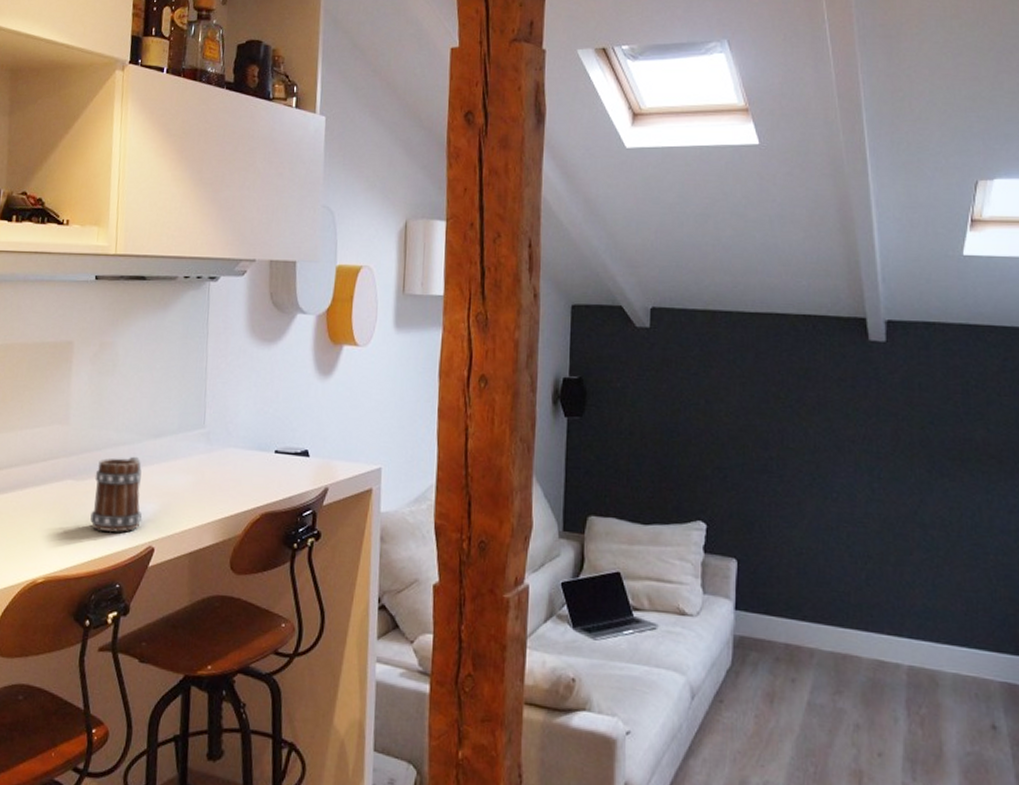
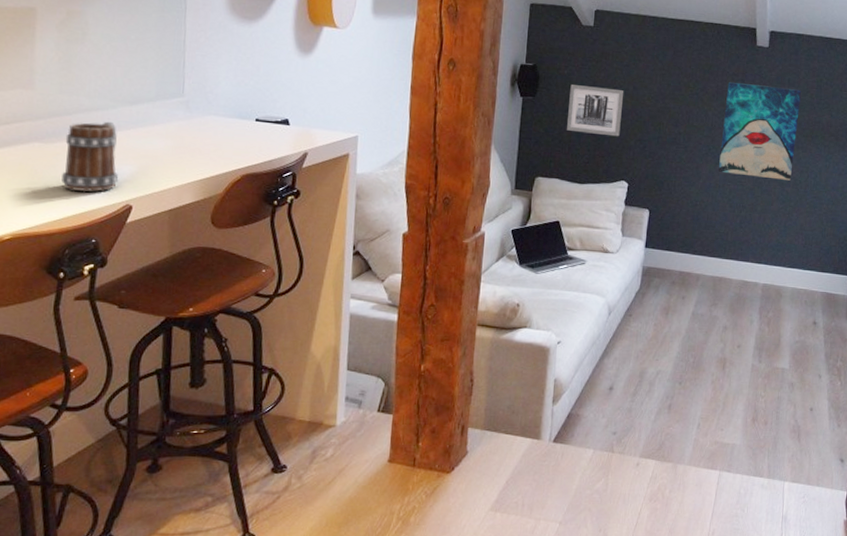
wall art: none [624,400,694,464] -> present [567,84,624,137]
wall art: none [829,390,940,521] -> present [719,82,802,181]

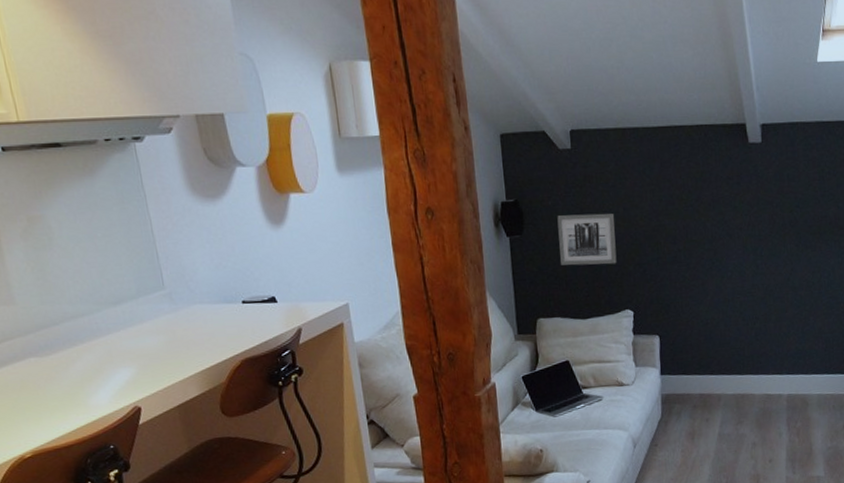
mug: present [61,121,119,192] -> none [58,325,122,401]
wall art: present [719,82,802,181] -> none [723,184,804,286]

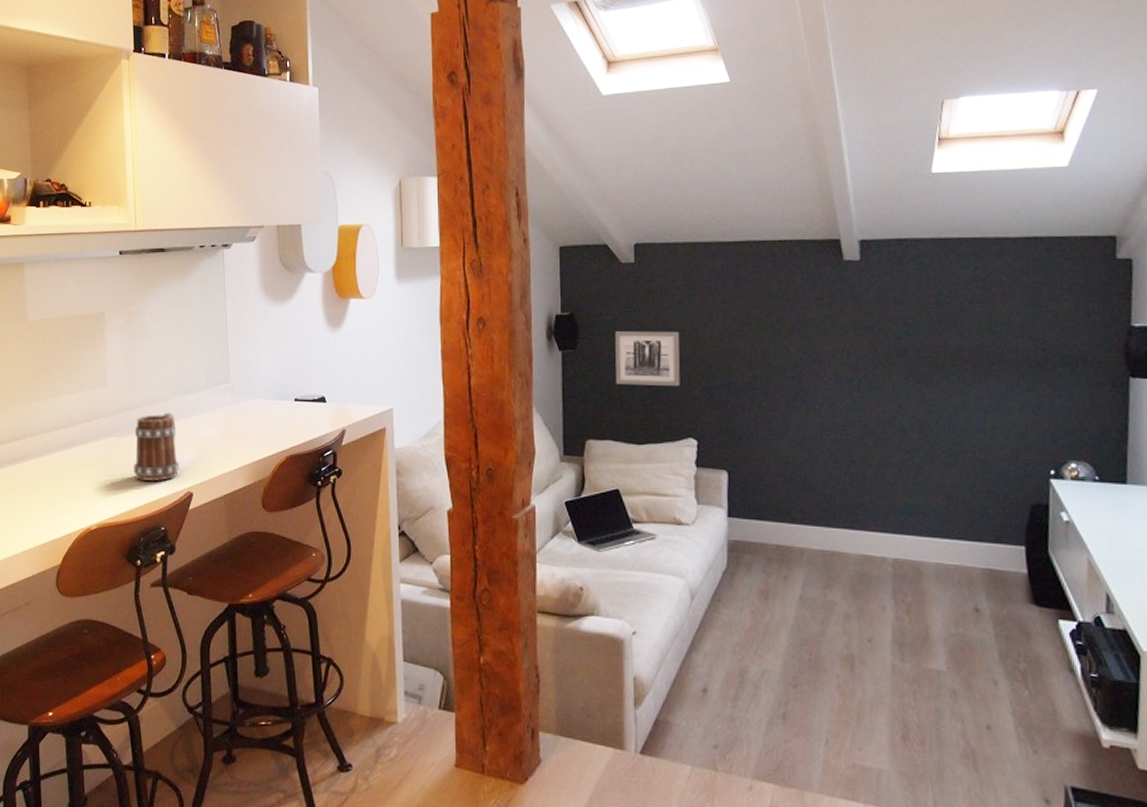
mug: none [58,325,122,401] -> present [134,412,180,482]

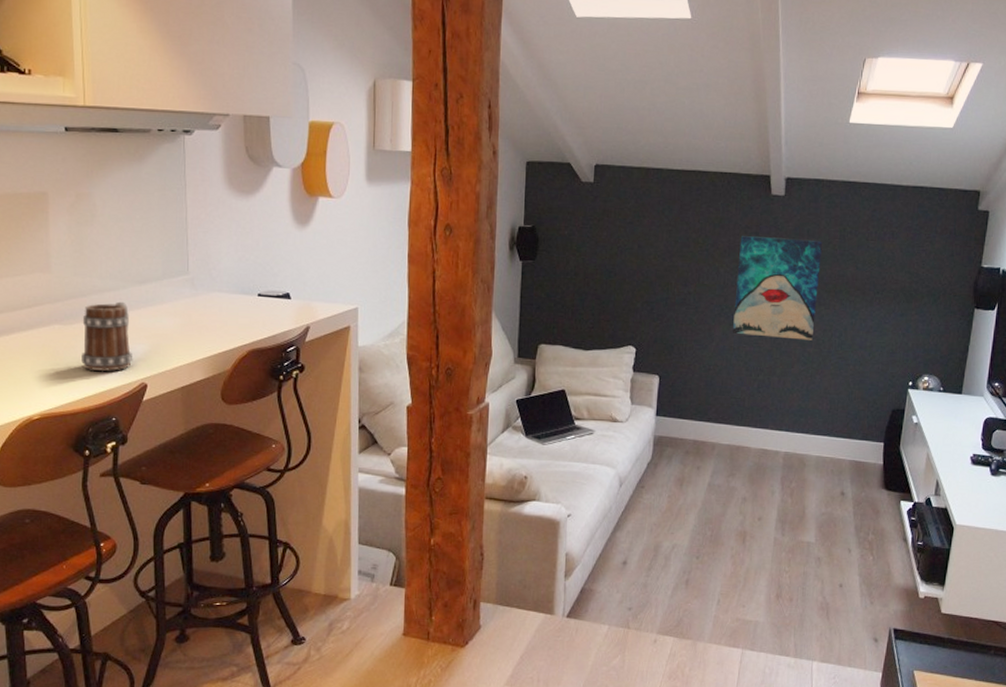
wall art: present [615,331,680,387] -> none [569,246,629,299]
wall art: none [810,307,915,424] -> present [733,236,823,340]

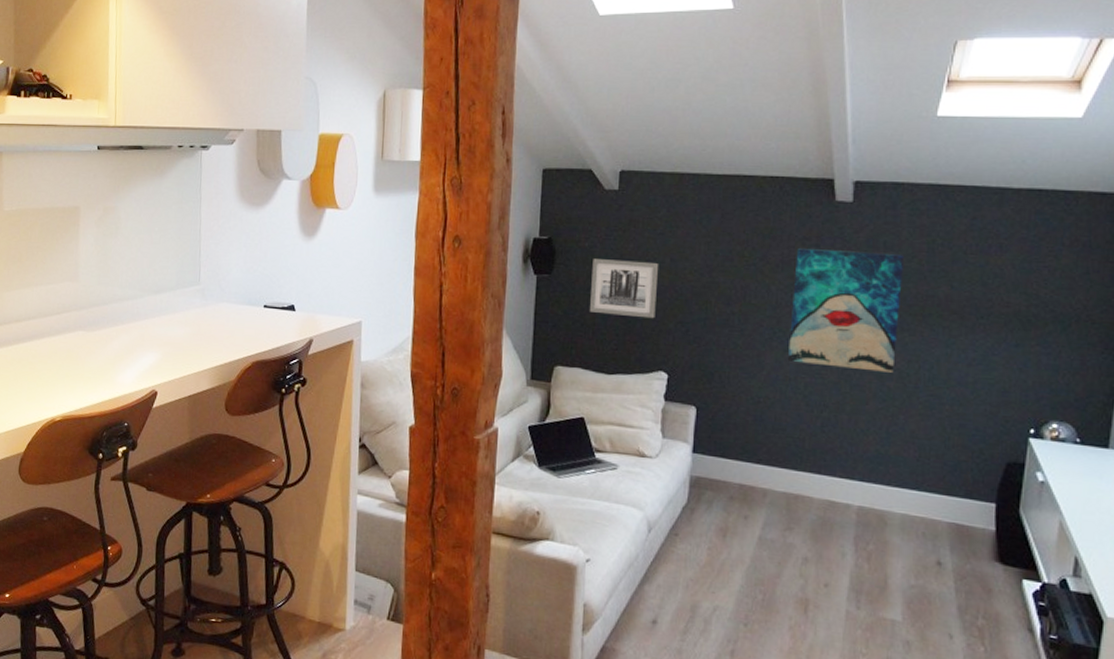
mug: present [81,301,133,372] -> none [100,310,146,378]
wall art: none [569,246,629,299] -> present [590,259,659,319]

